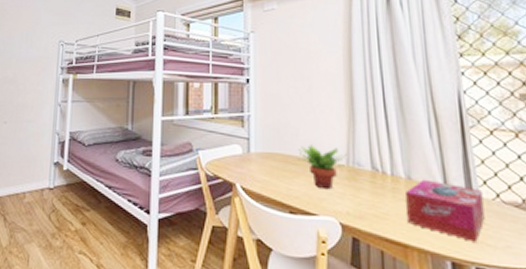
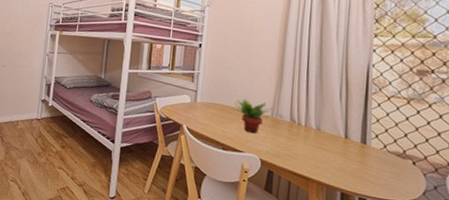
tissue box: present [406,179,485,242] -> none [312,130,374,179]

